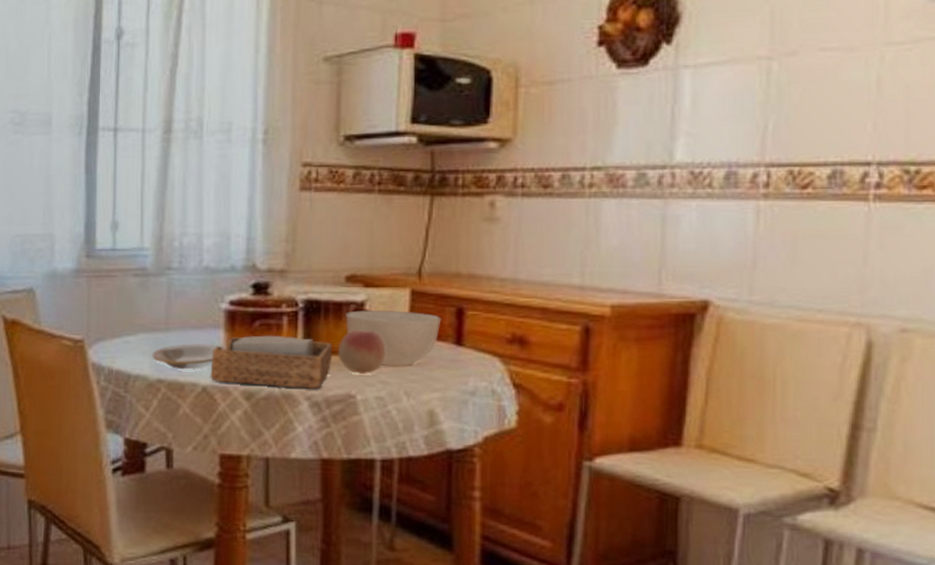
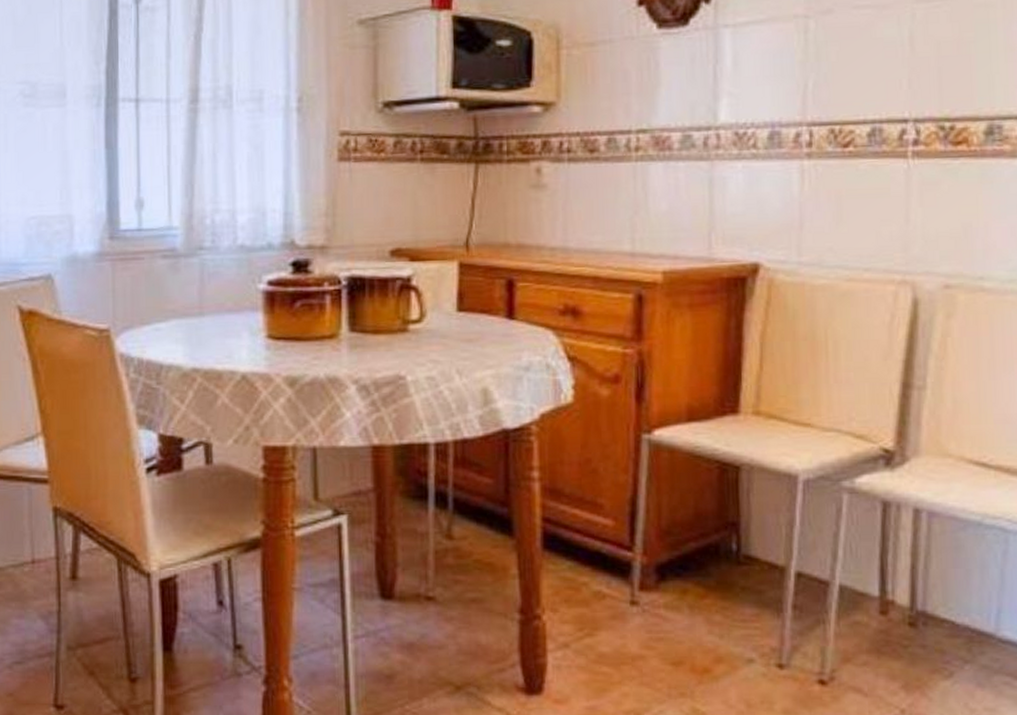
plate: present [151,343,228,371] -> none [184,327,268,358]
napkin holder: present [210,335,333,390] -> none [249,316,380,373]
fruit: present [338,330,387,374] -> none [385,306,436,353]
bowl: present [345,310,441,367] -> none [391,285,492,345]

